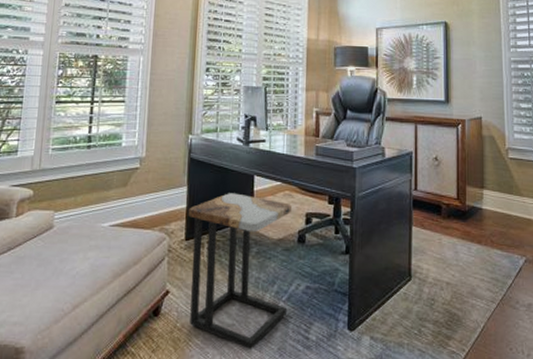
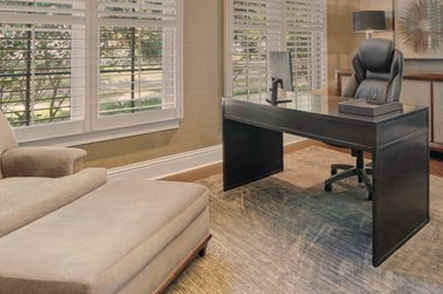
side table: present [188,193,291,351] -> none [225,149,318,285]

